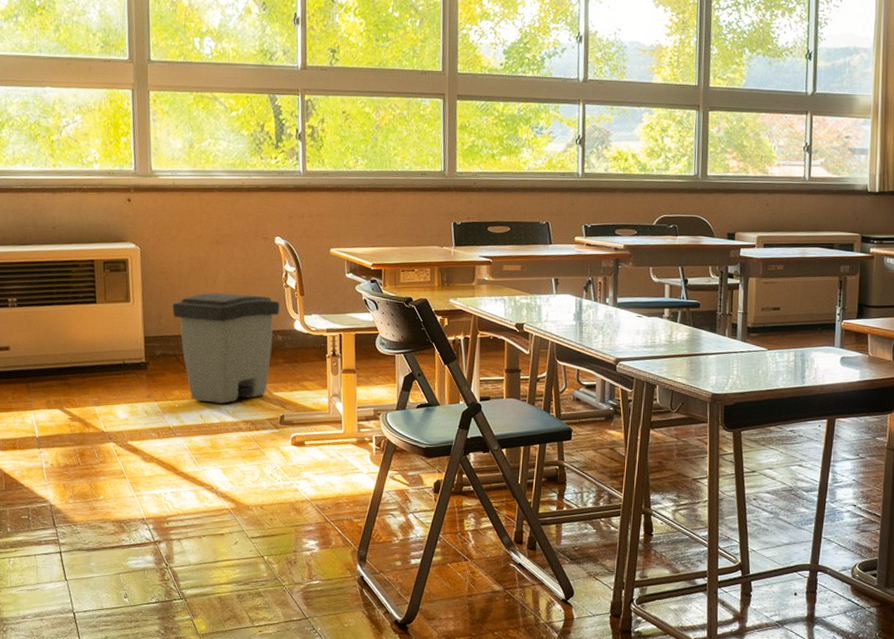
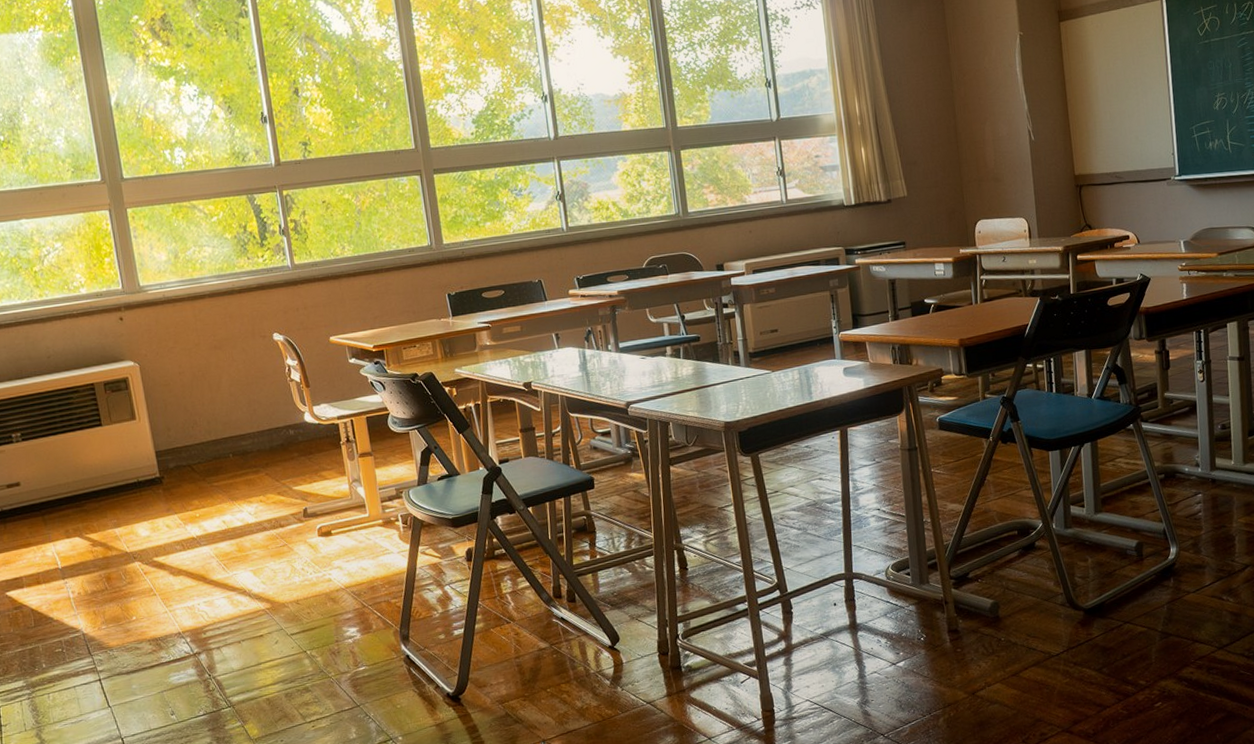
trash can: present [172,292,280,404] -> none [179,393,288,507]

